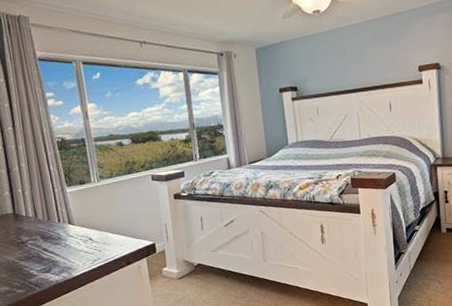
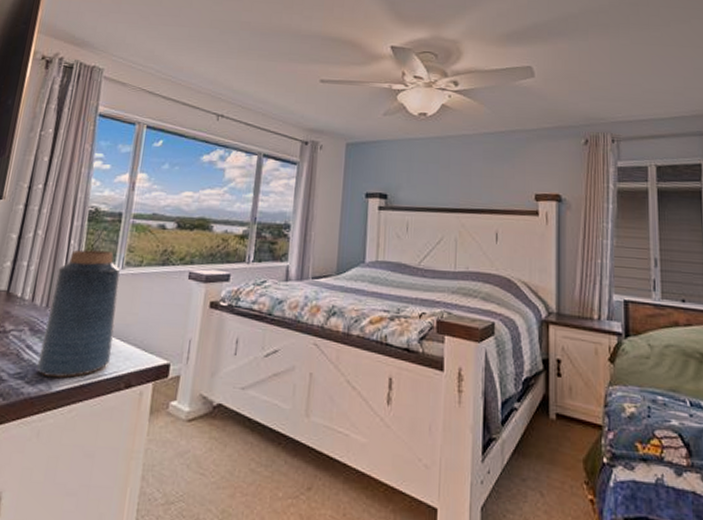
vase: none [48,170,110,267] -> present [36,250,120,378]

